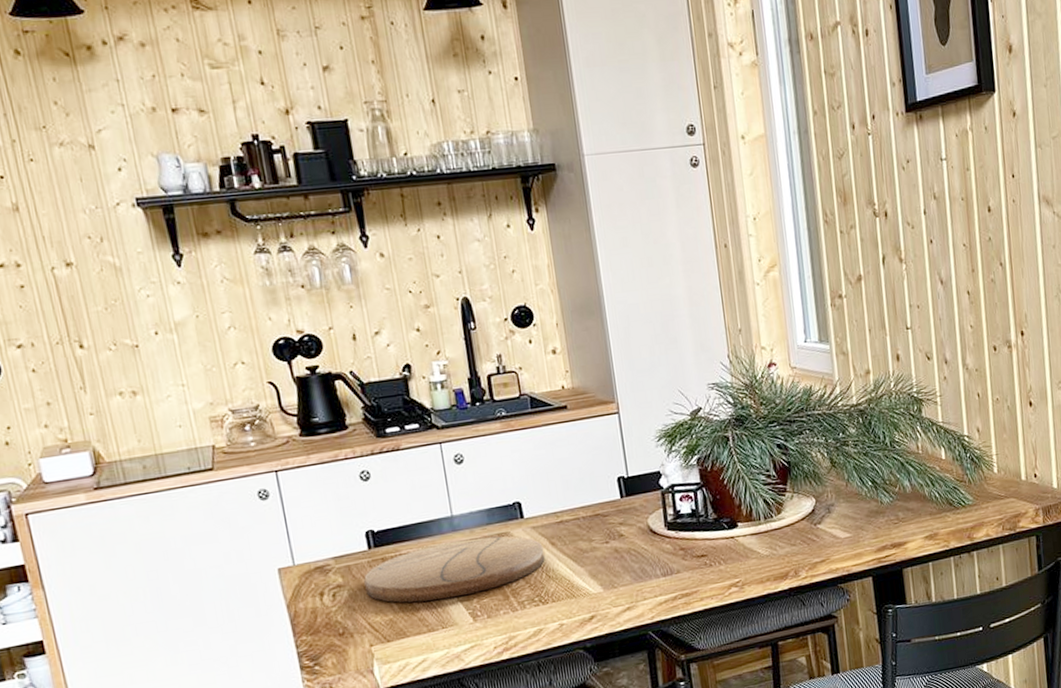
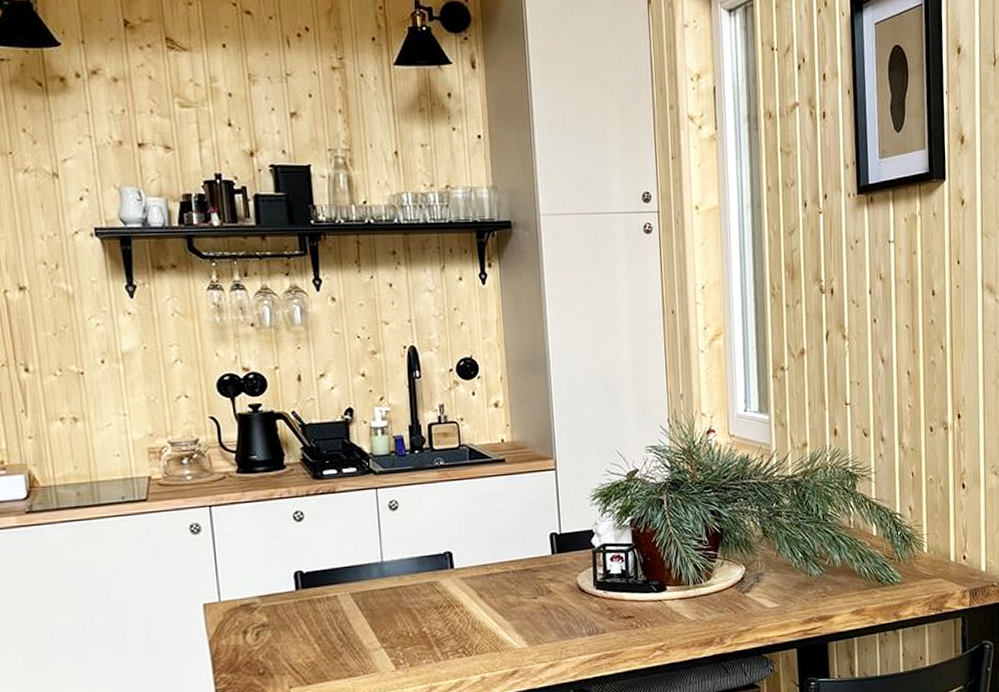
cutting board: present [364,535,545,603] -> none [289,584,472,646]

